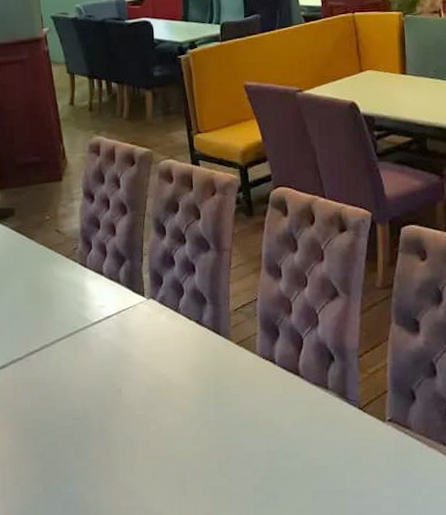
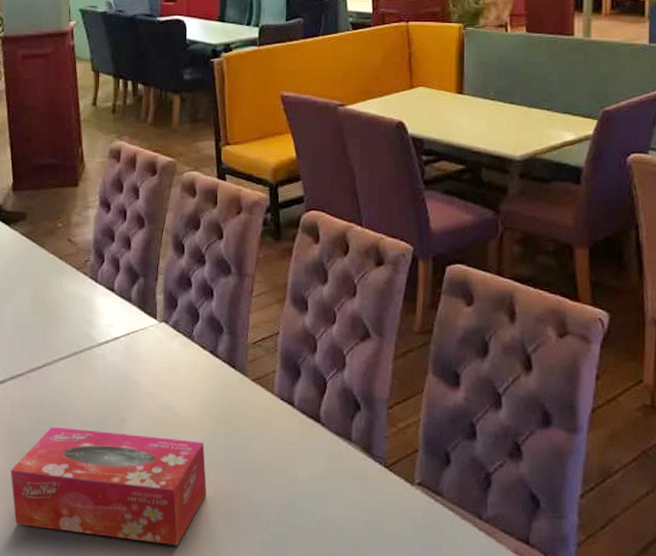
tissue box: none [17,402,202,499] -> present [10,426,207,546]

